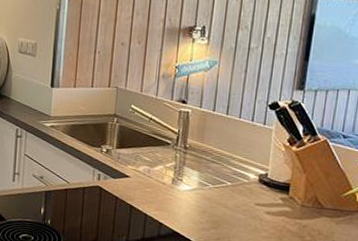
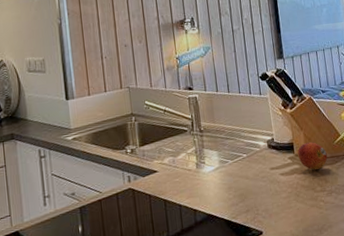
fruit: none [292,187,329,219] -> present [297,142,328,171]

